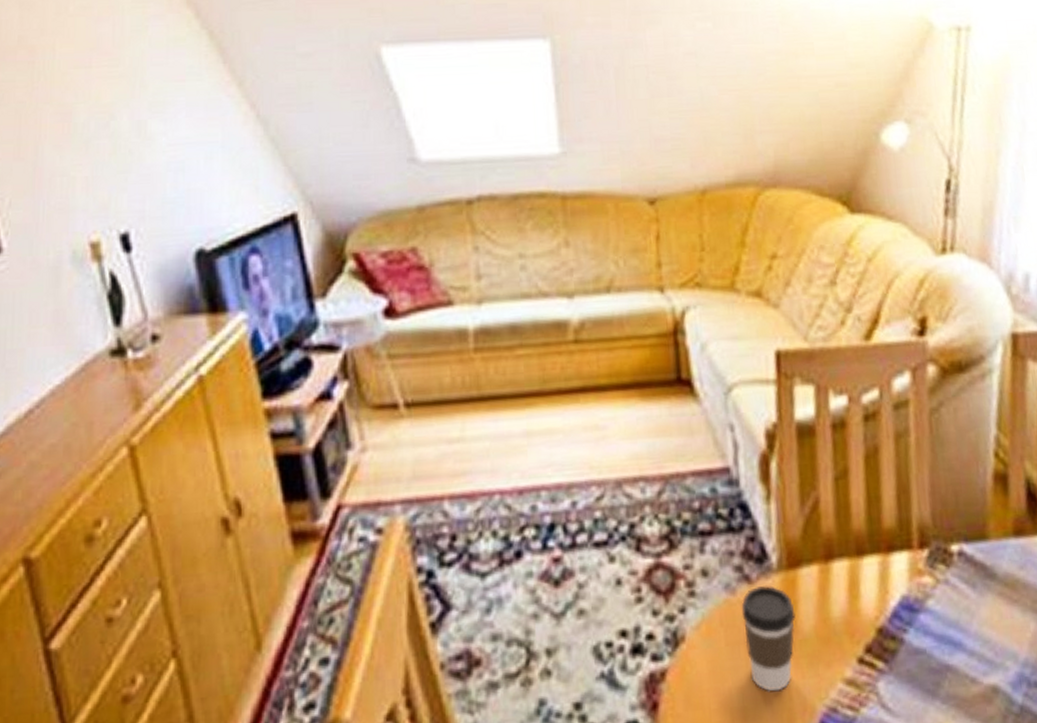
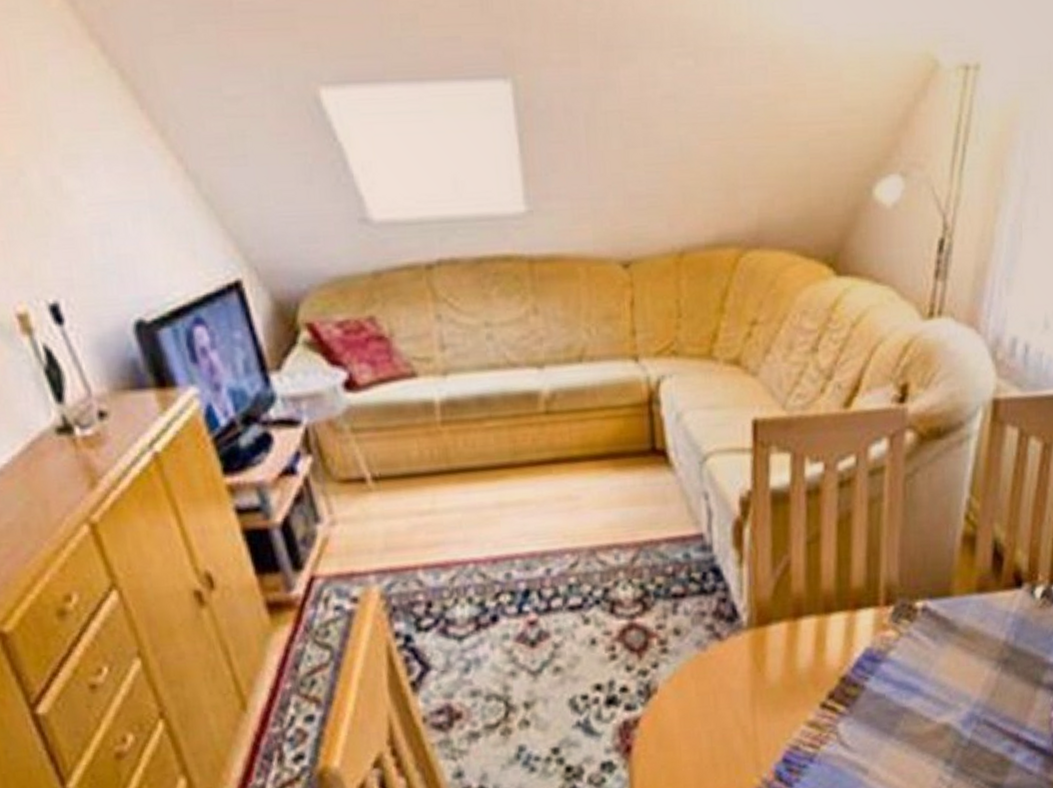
coffee cup: present [741,586,796,692] -> none [711,642,763,735]

